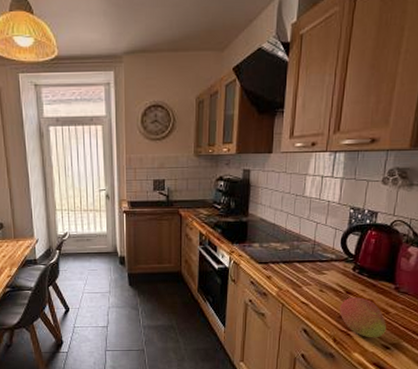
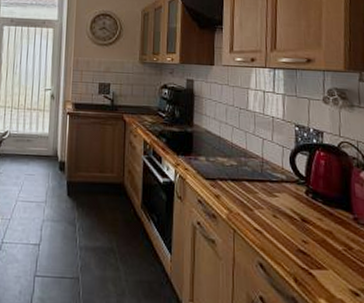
fruit: present [340,297,386,338] -> none [297,226,352,281]

